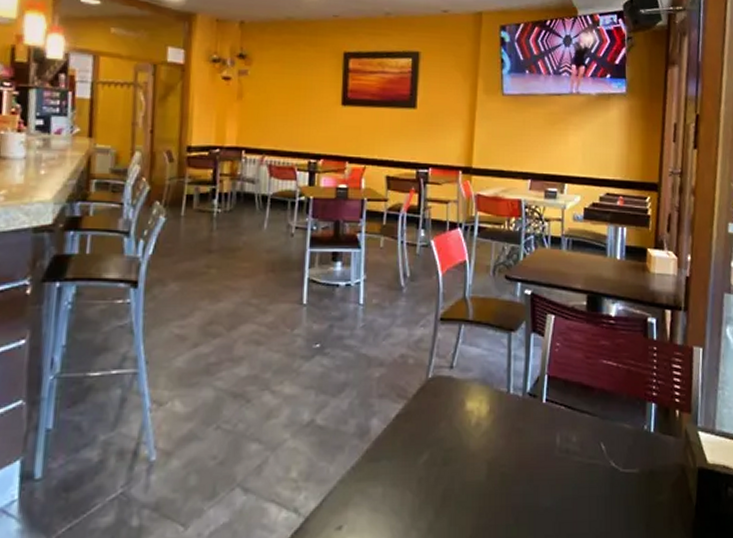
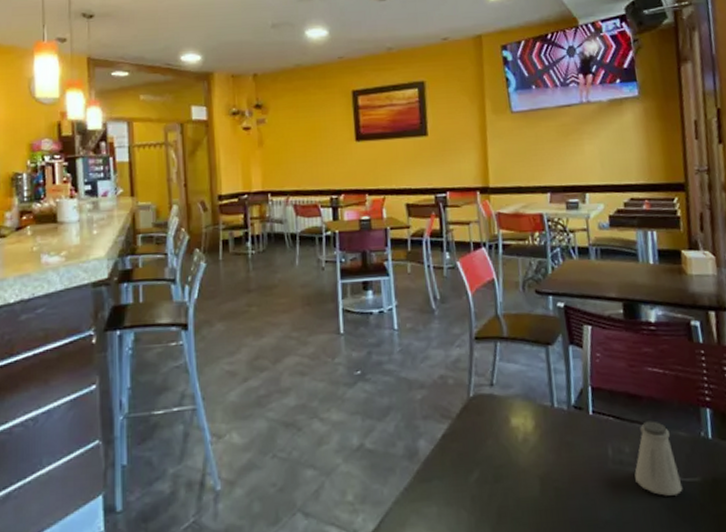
saltshaker: none [578,412,622,485] -> present [634,421,683,496]

